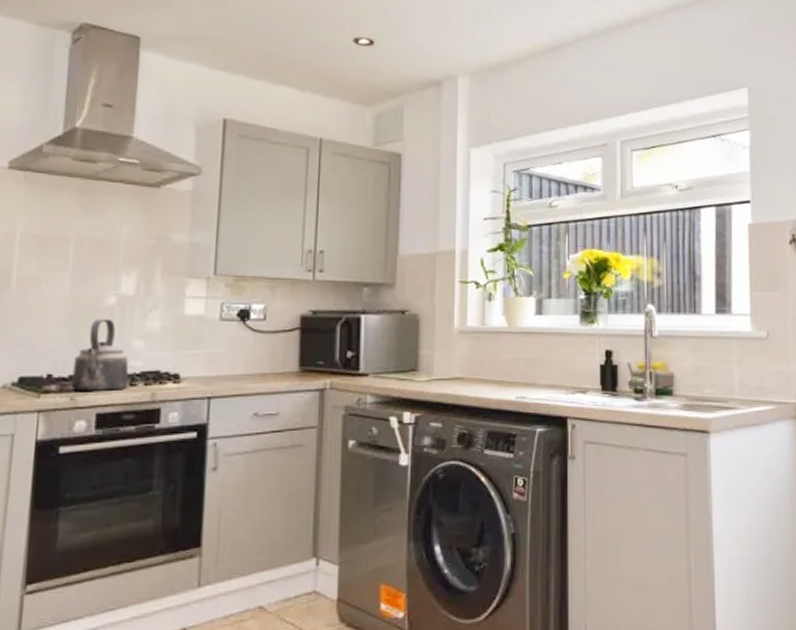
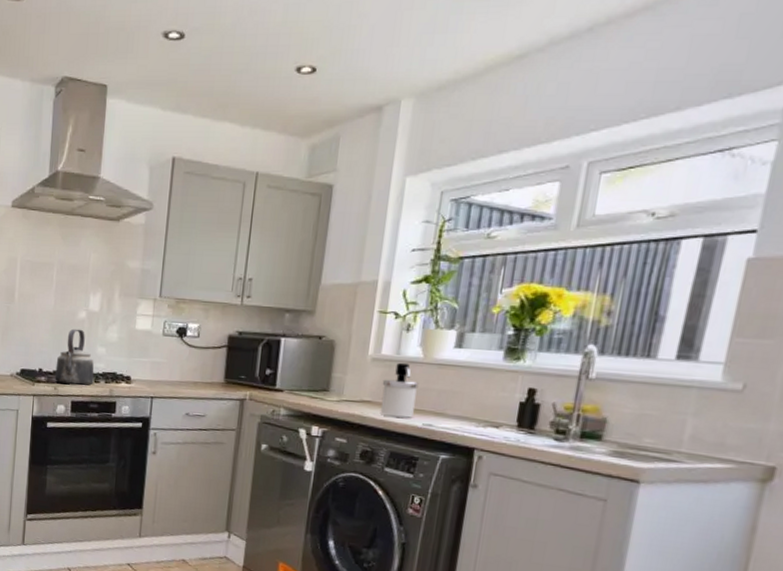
soap dispenser: none [471,333,507,392] -> present [380,362,419,418]

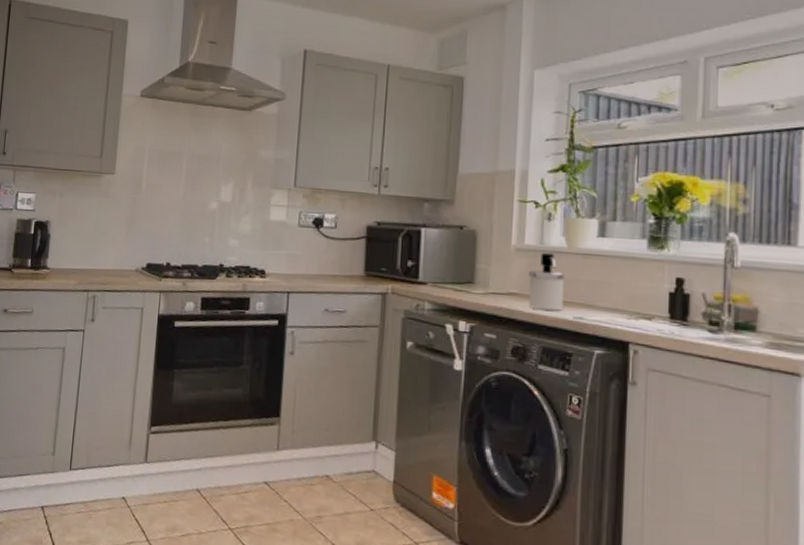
kettle: present [55,328,94,385] -> none [184,220,226,280]

